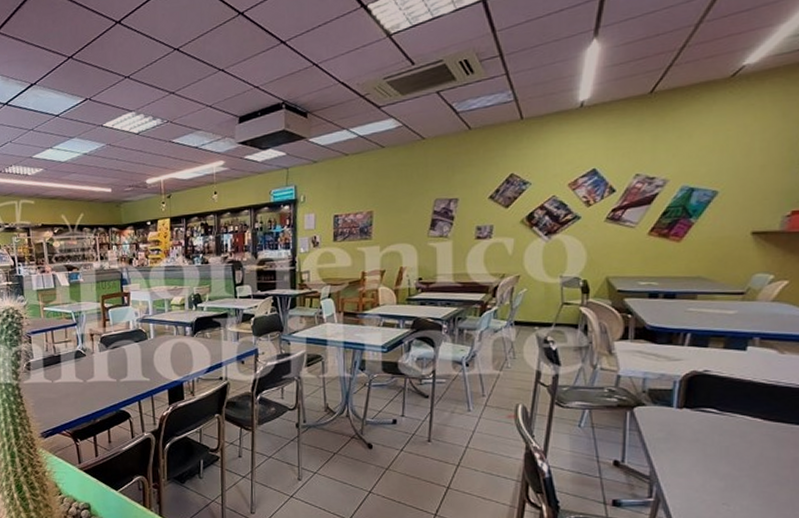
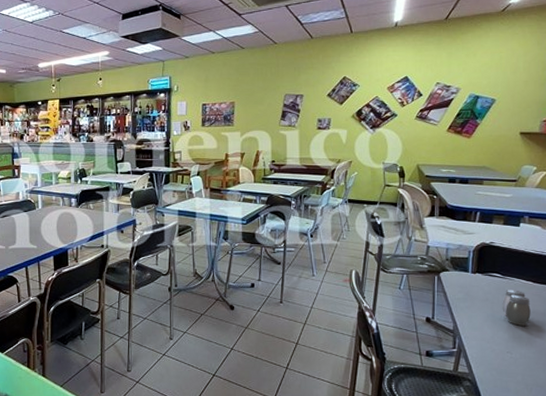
salt and pepper shaker: none [718,428,758,472] -> present [502,290,531,326]

